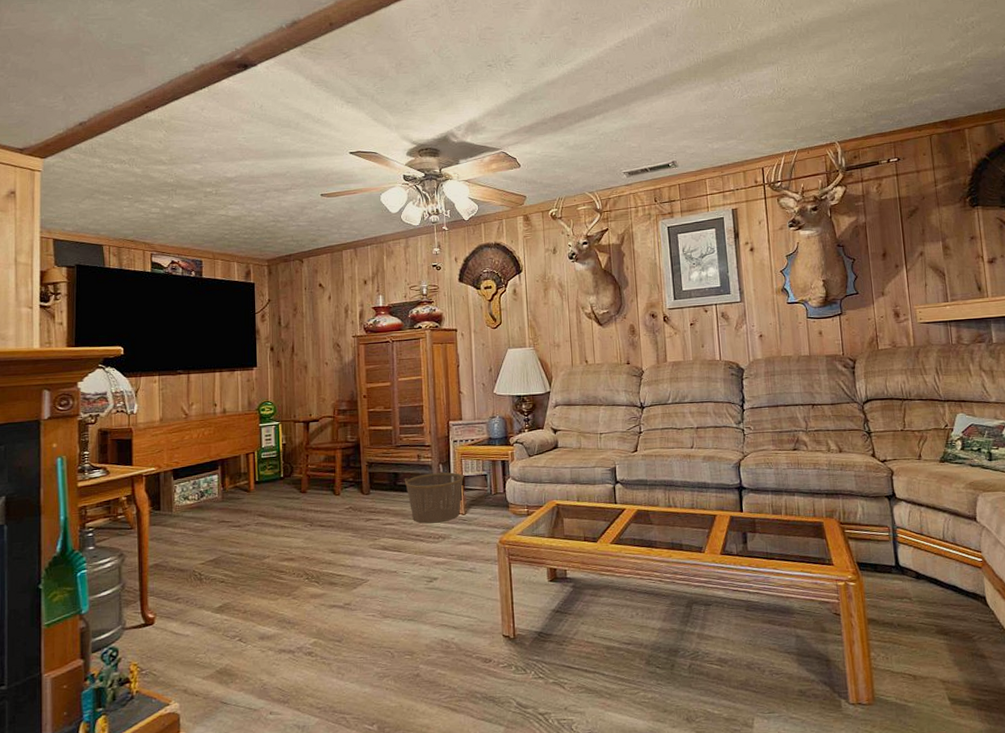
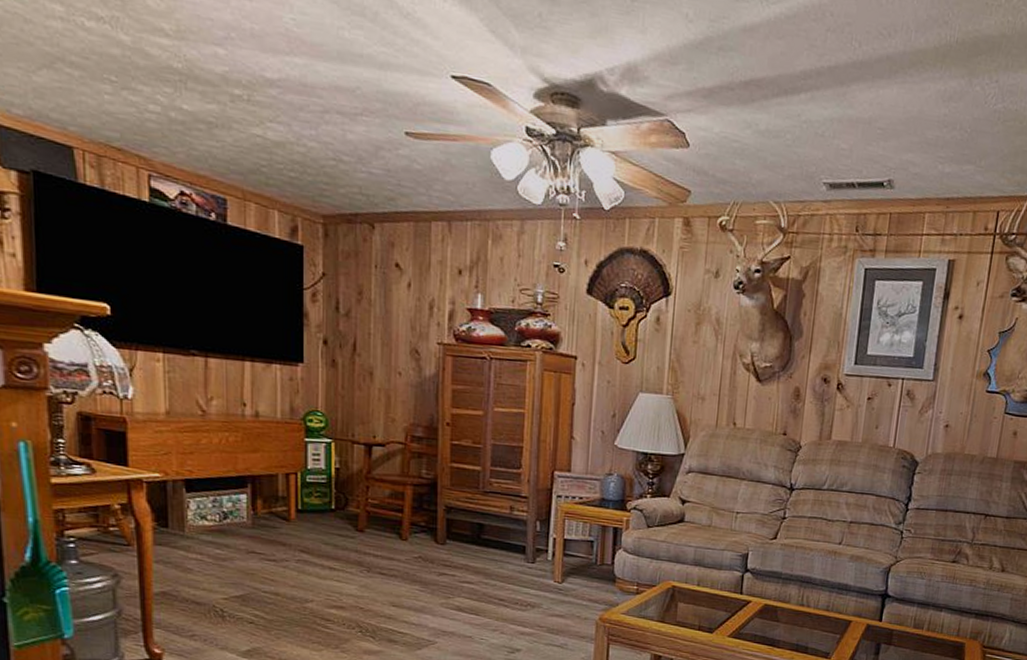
basket: present [404,472,464,524] -> none [490,530,566,589]

